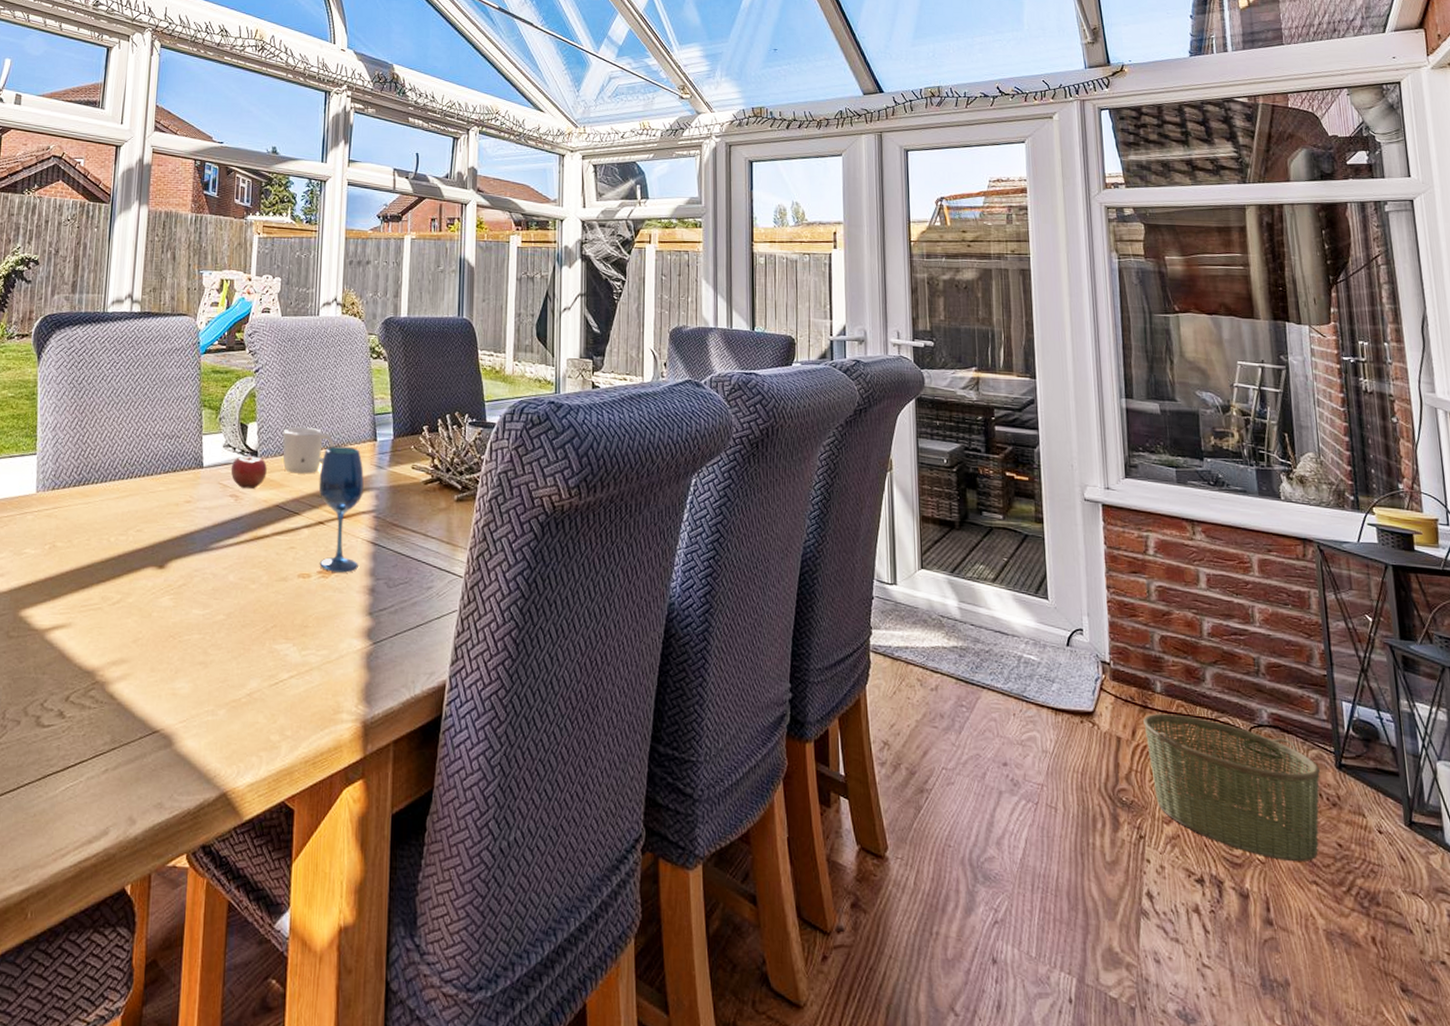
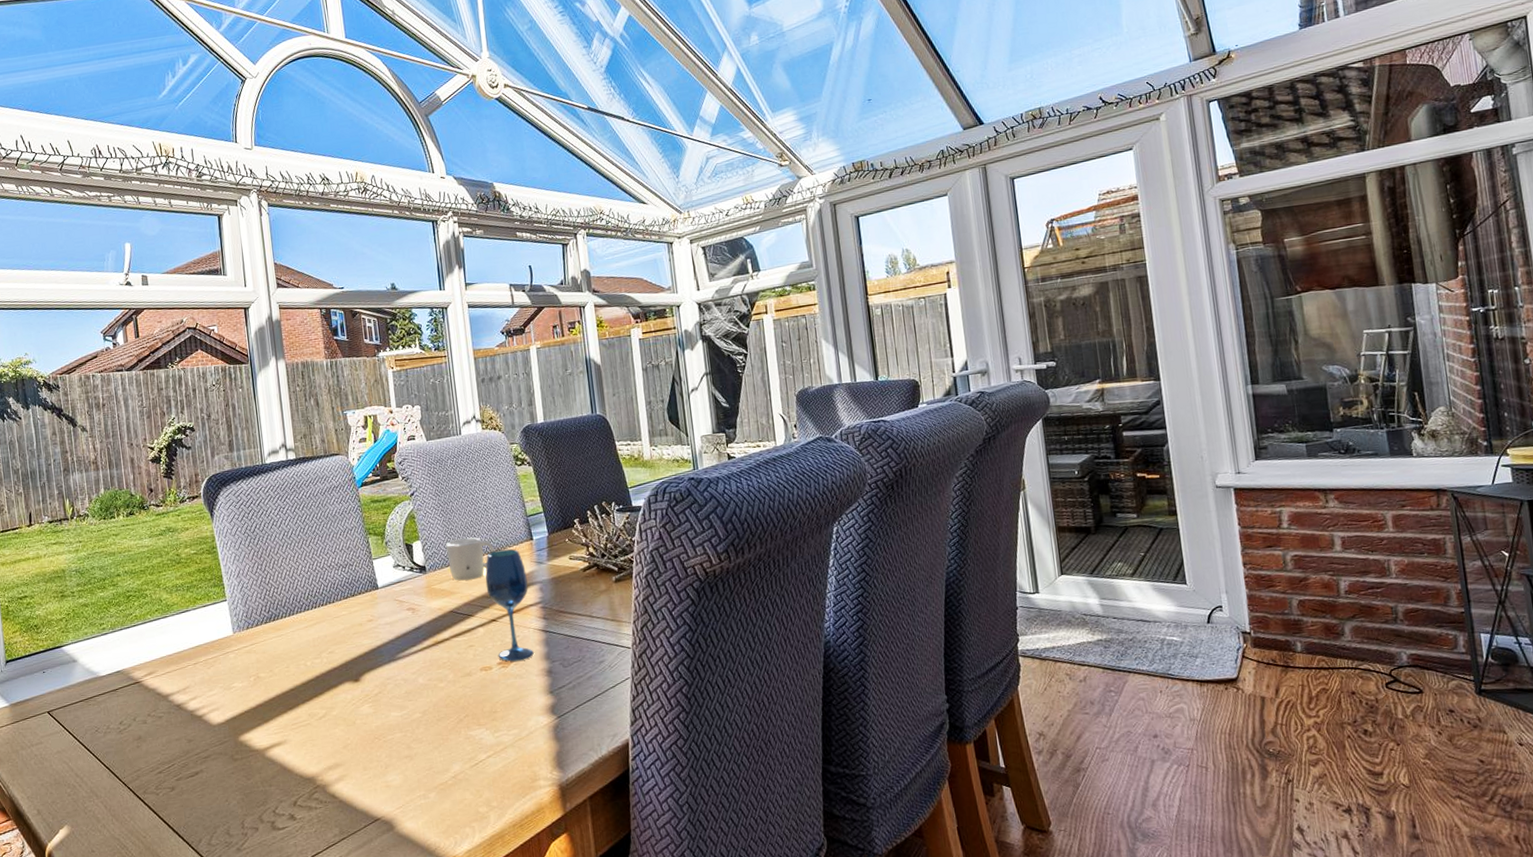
fruit: present [230,452,267,489] -> none [403,568,437,601]
basket: present [1143,713,1321,862] -> none [1286,668,1461,782]

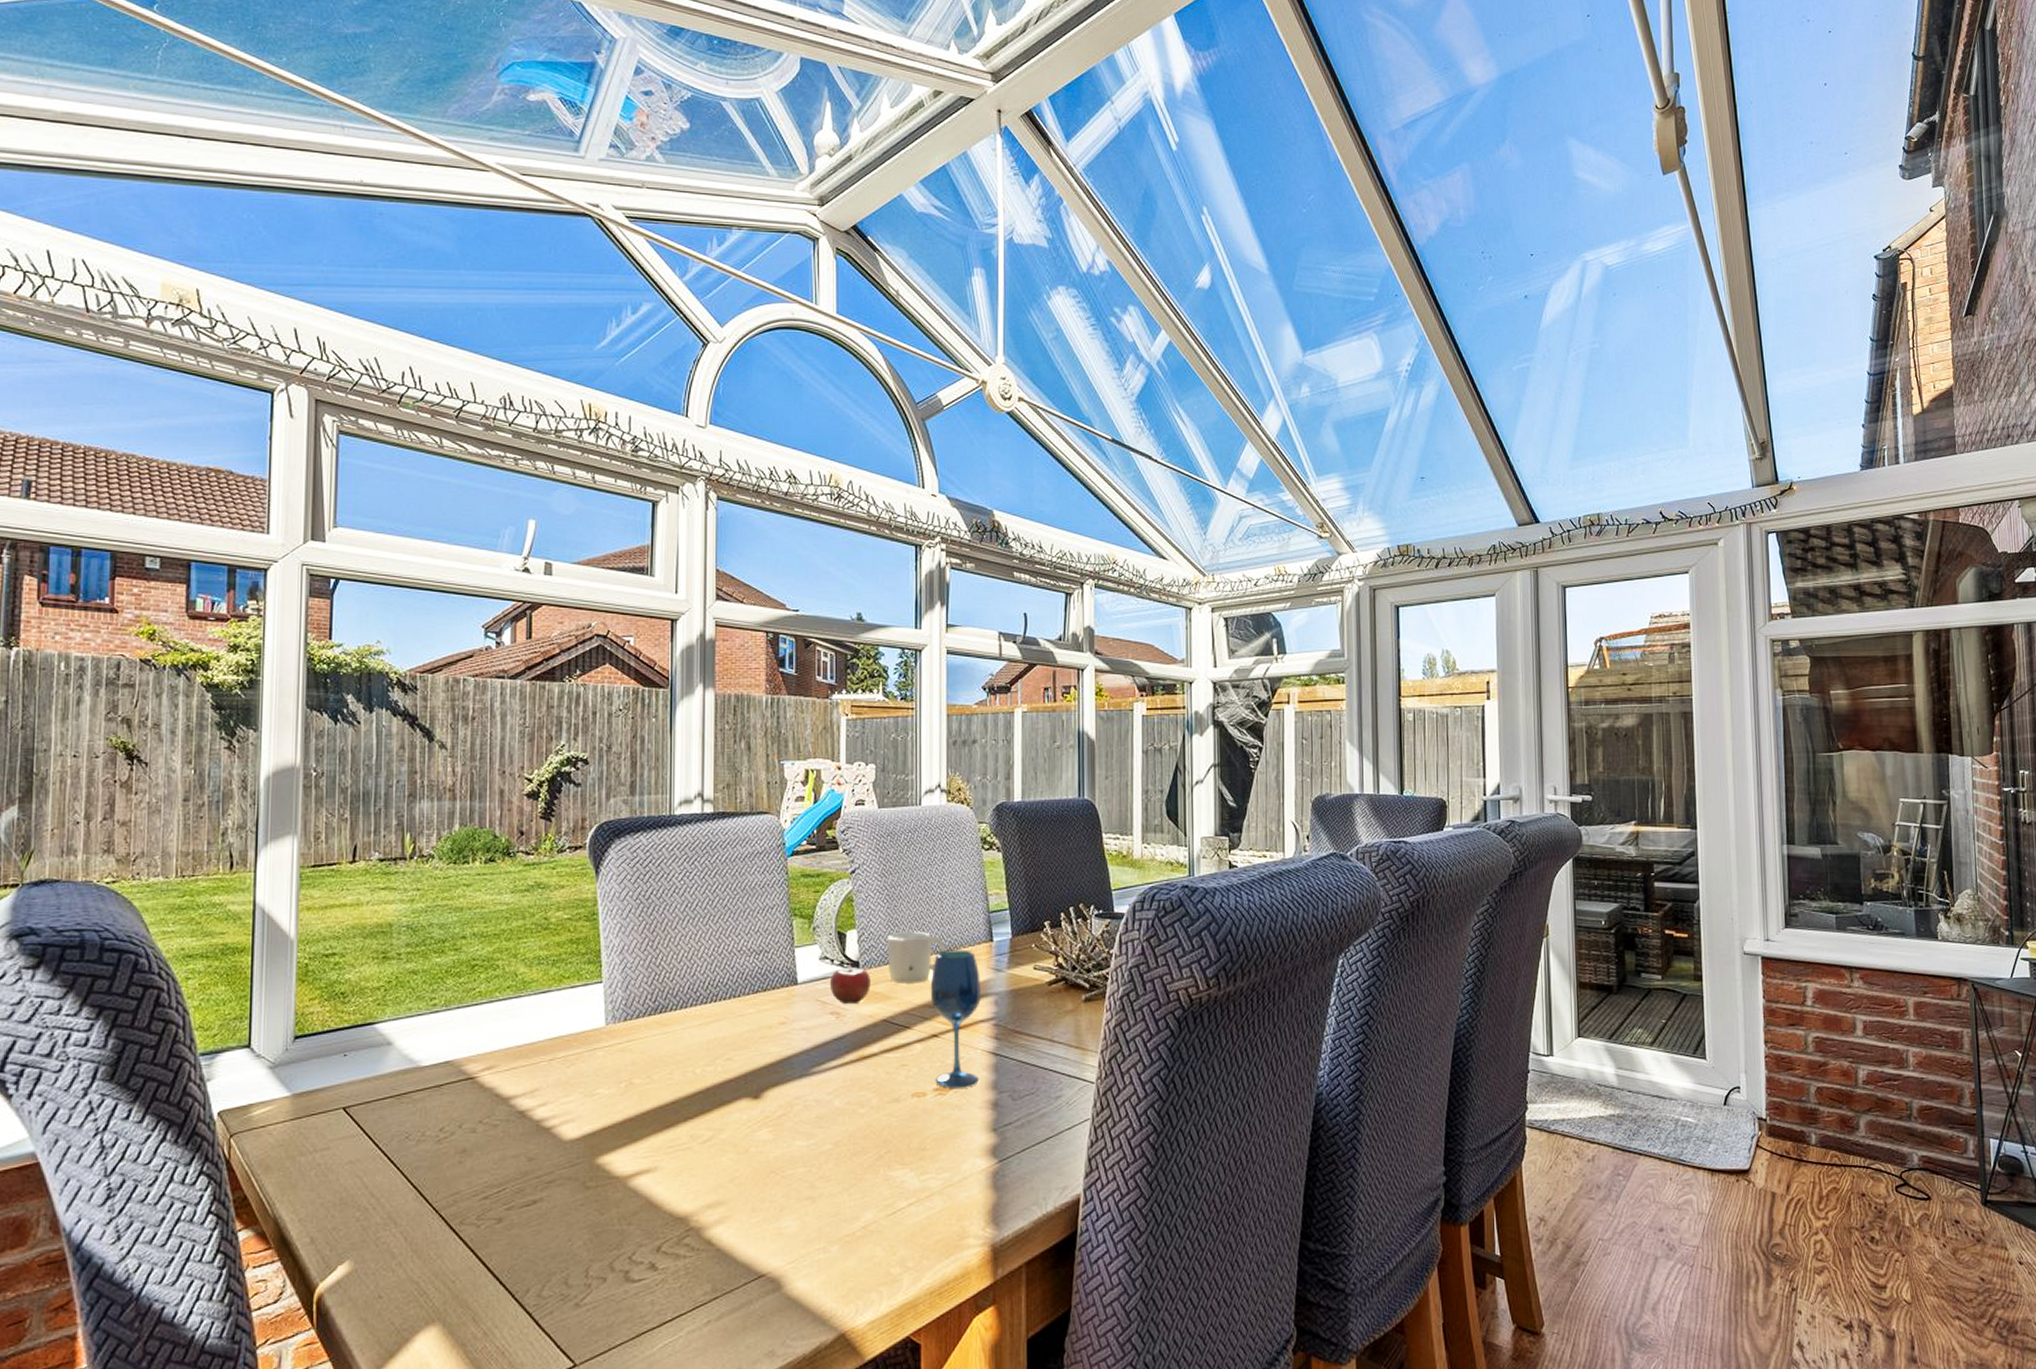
fruit: none [403,568,437,601] -> present [829,963,871,1004]

